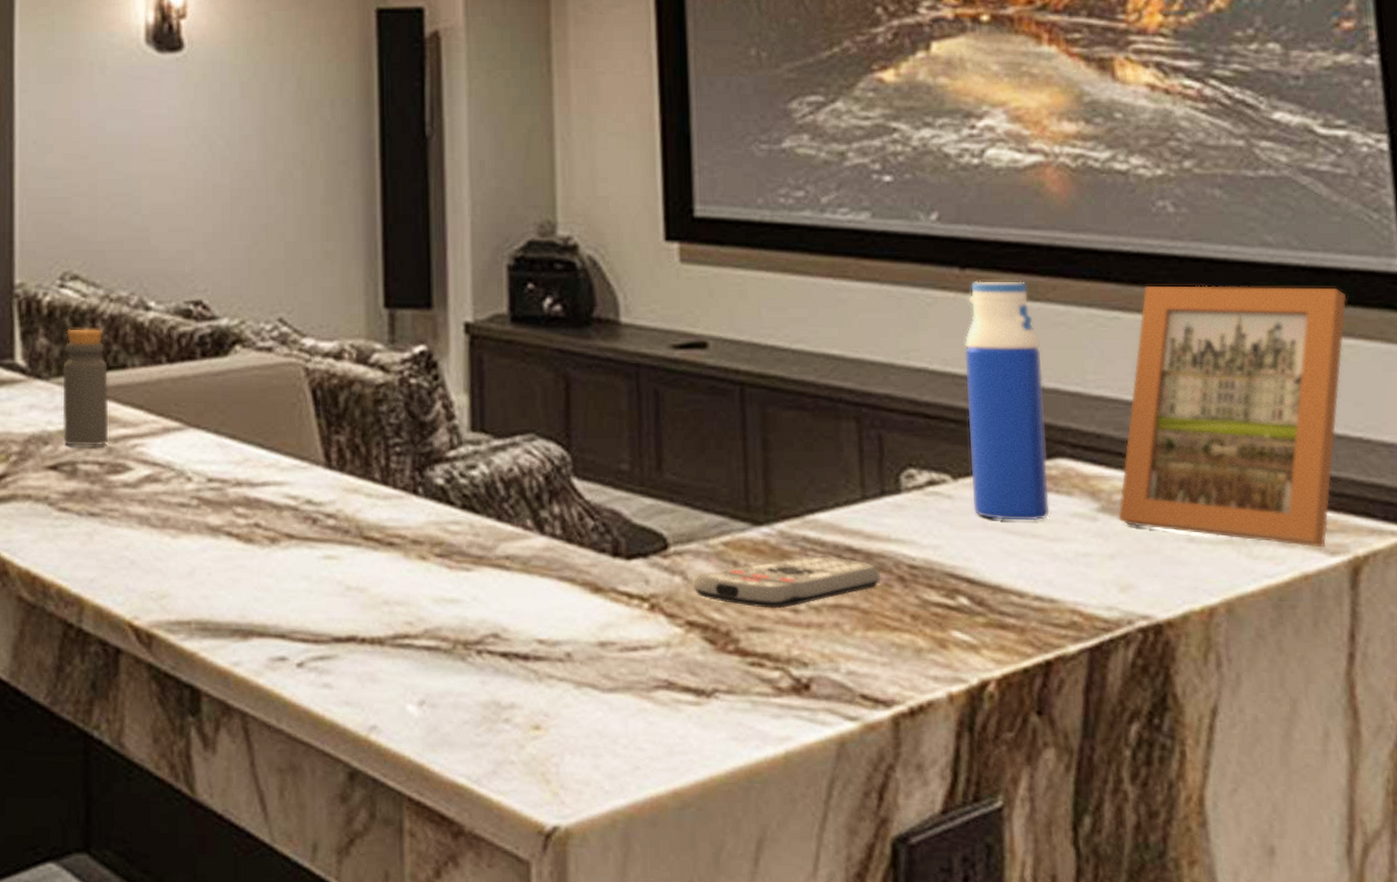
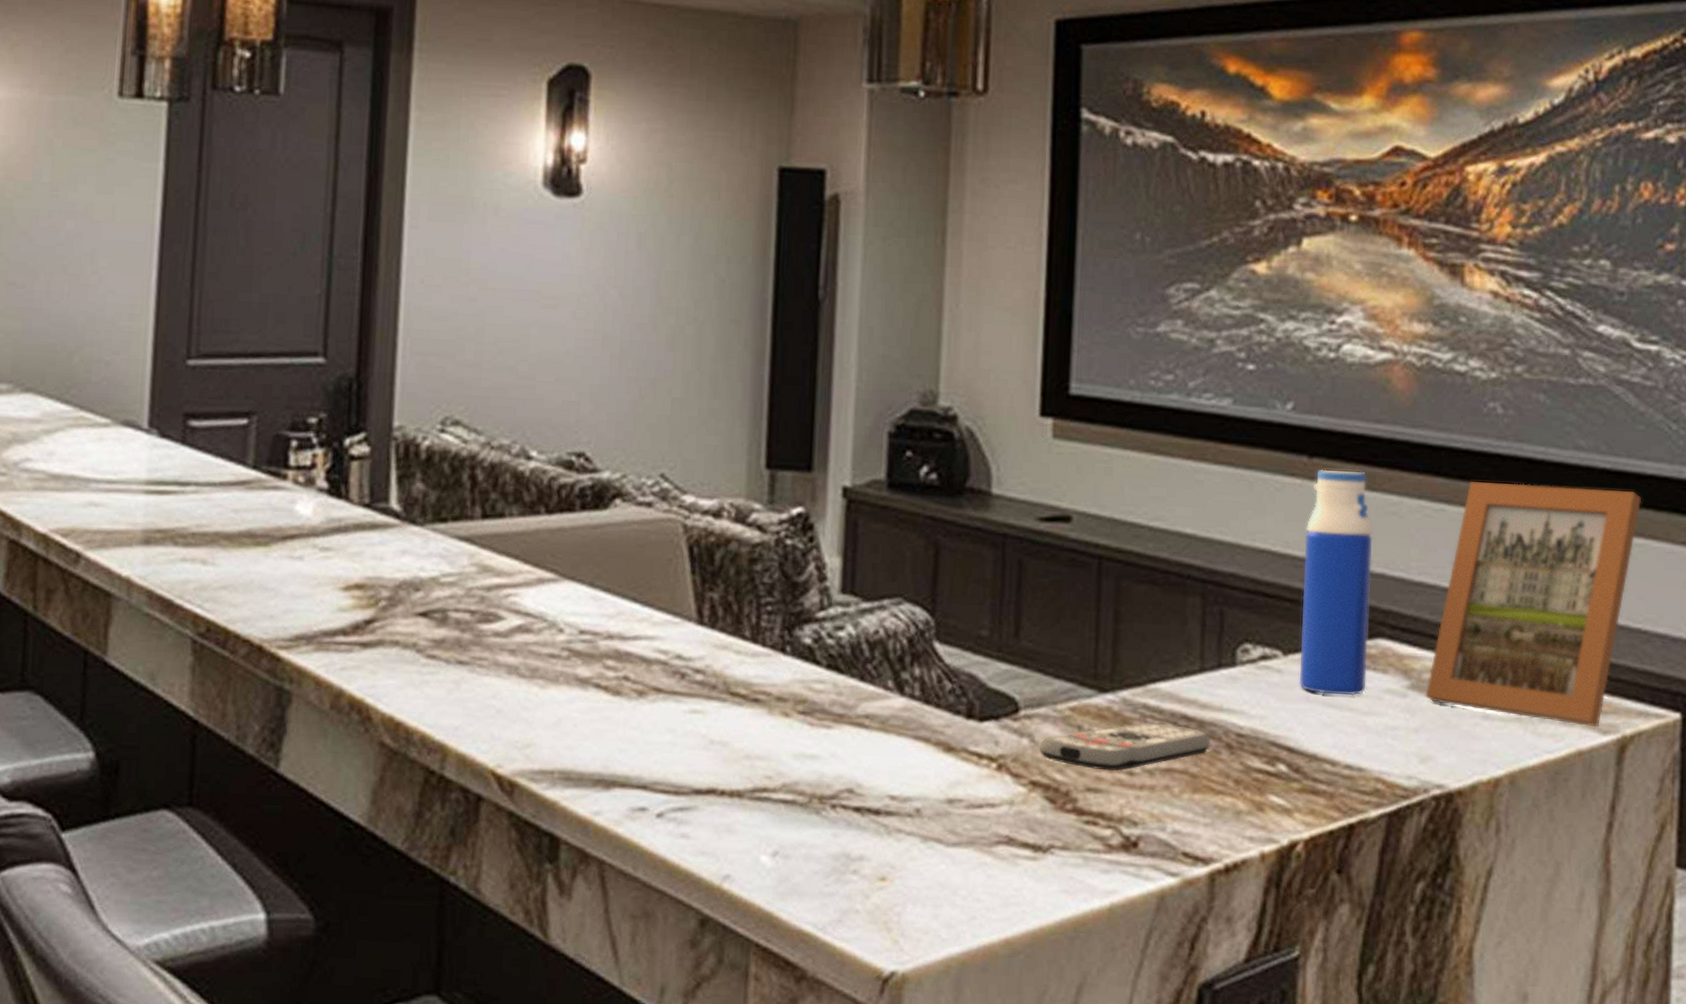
bottle: present [62,328,109,447] -> none [434,474,486,595]

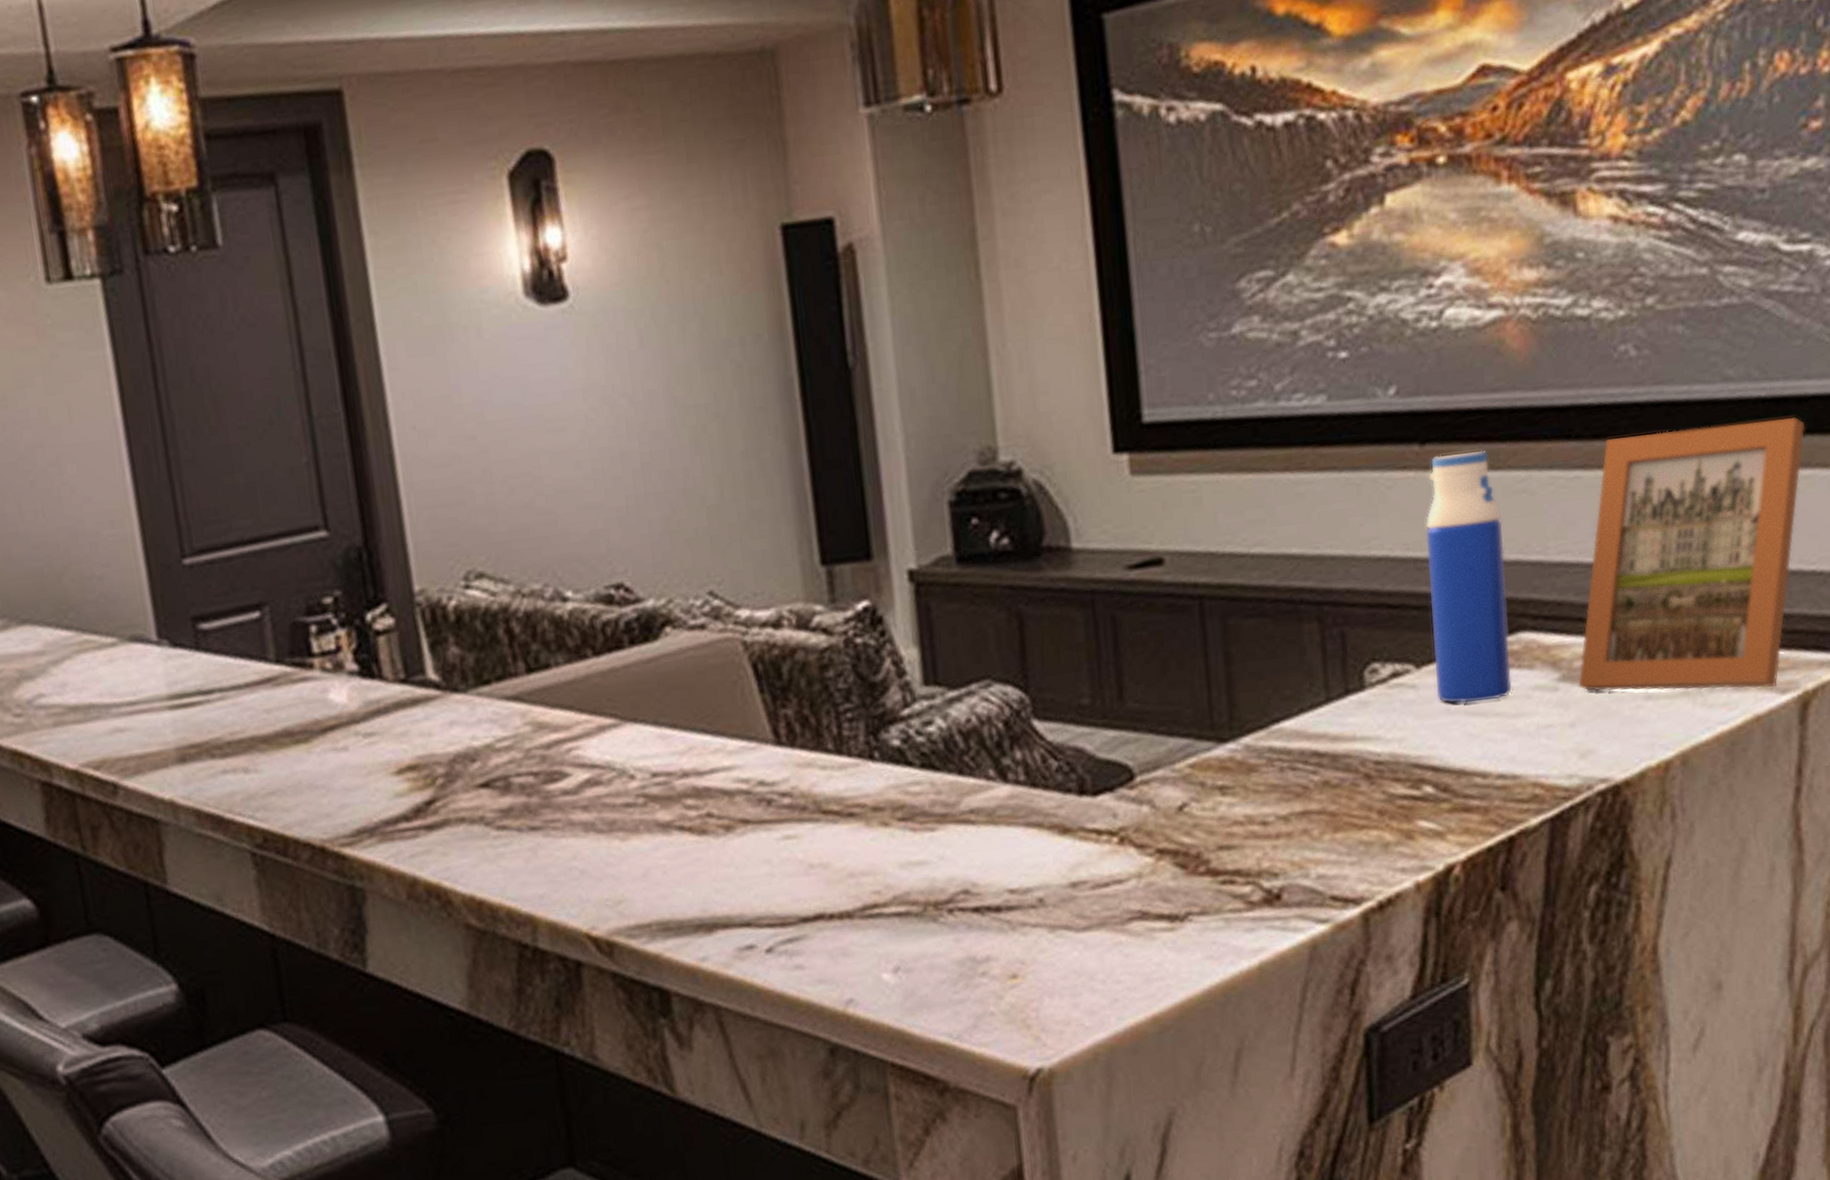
remote control: present [1040,722,1211,771] -> none [1161,763,1347,826]

